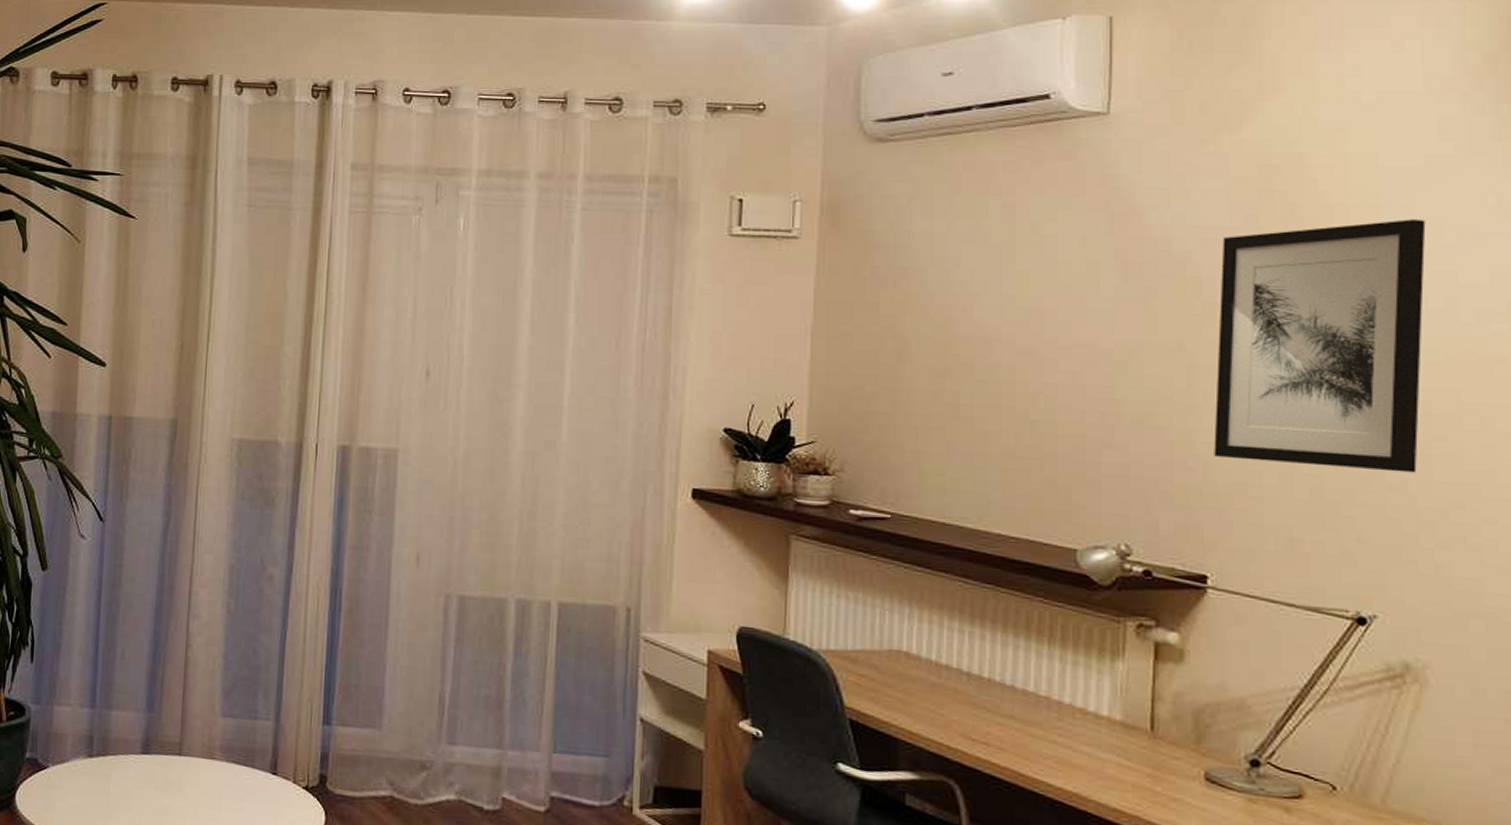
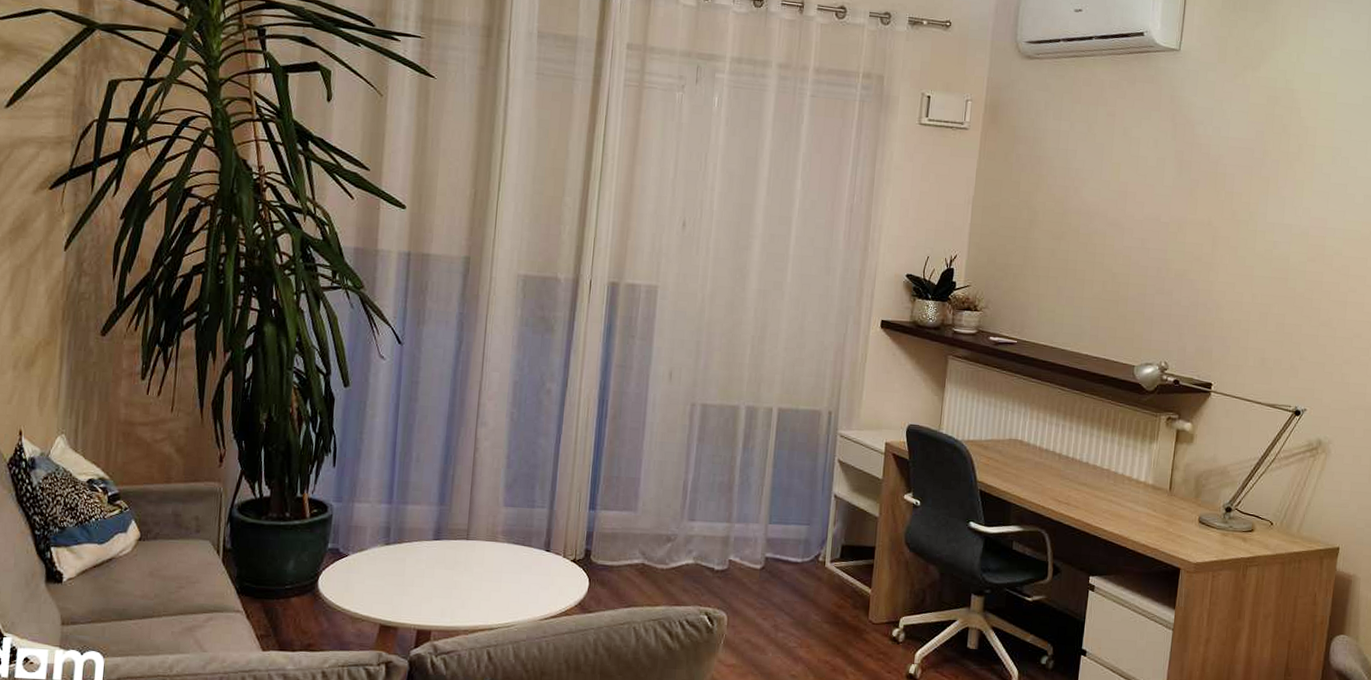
wall art: present [1214,219,1426,473] -> none [1223,140,1359,314]

